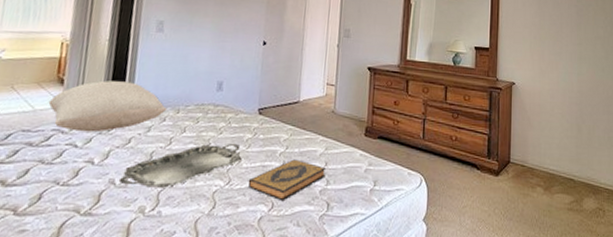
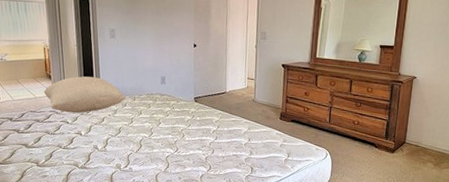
serving tray: present [118,144,242,188] -> none [100,123,185,153]
hardback book: present [247,159,327,202] -> none [191,135,250,165]

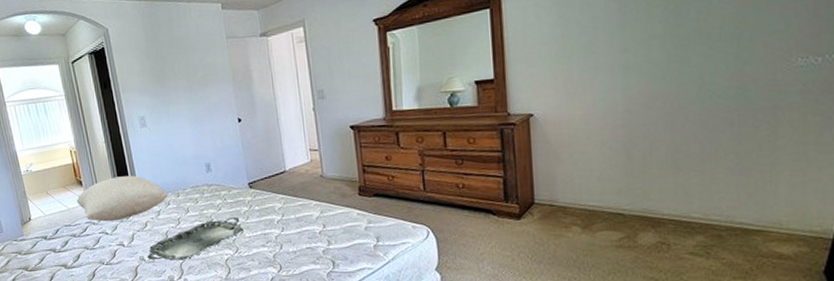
serving tray: none [100,123,185,153] -> present [147,217,244,261]

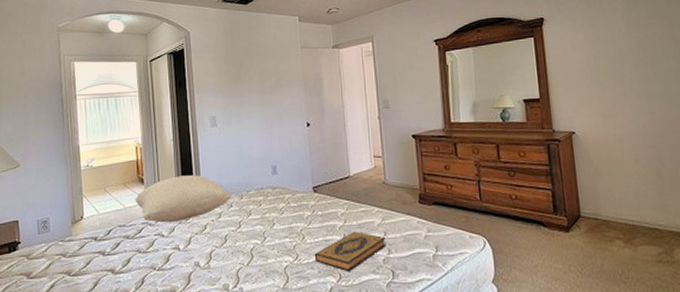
serving tray: present [147,217,244,261] -> none [202,222,305,267]
hardback book: none [254,225,326,263] -> present [314,231,387,272]

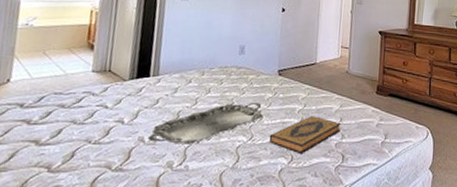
pillow: present [135,175,232,223] -> none [79,46,193,94]
serving tray: none [202,222,305,267] -> present [147,103,263,144]

